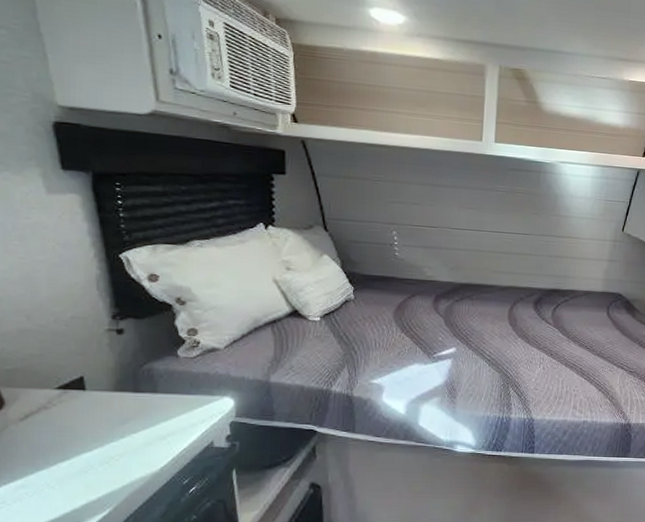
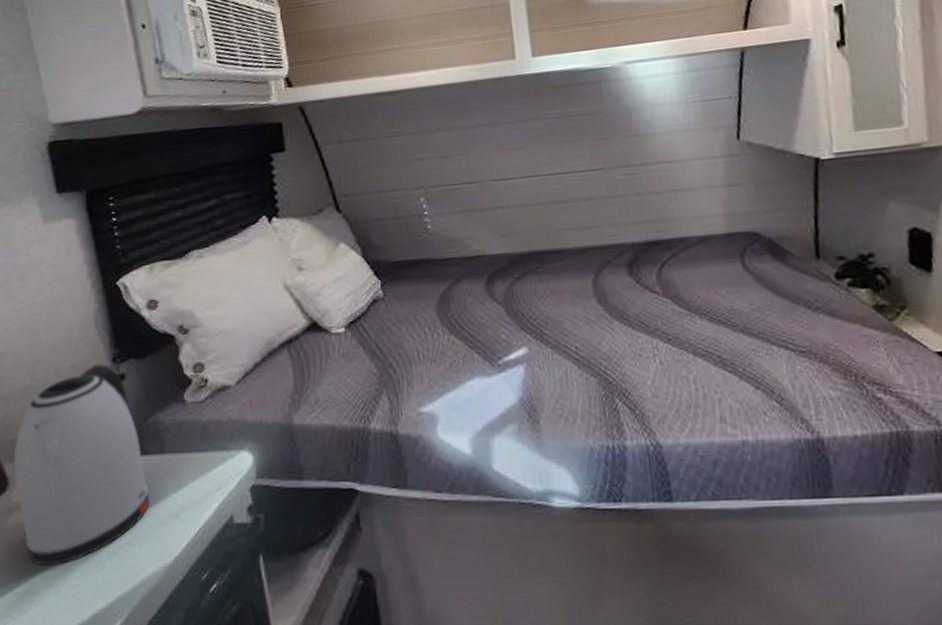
kettle: none [10,318,140,468] -> present [13,364,149,566]

